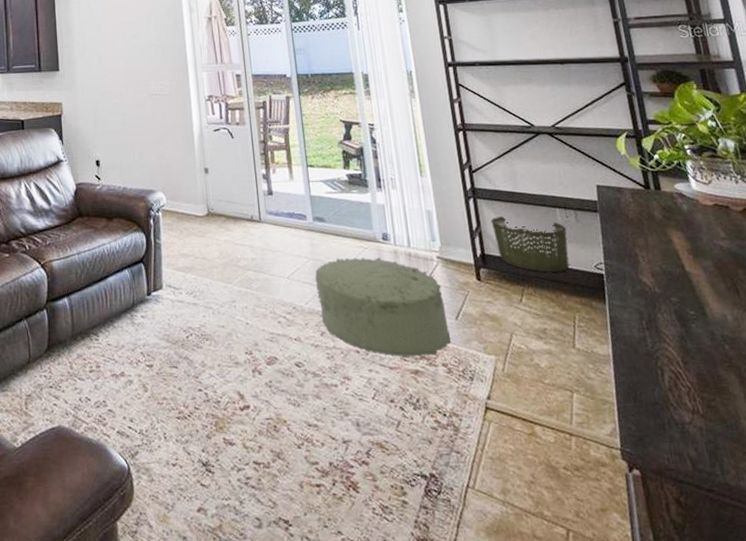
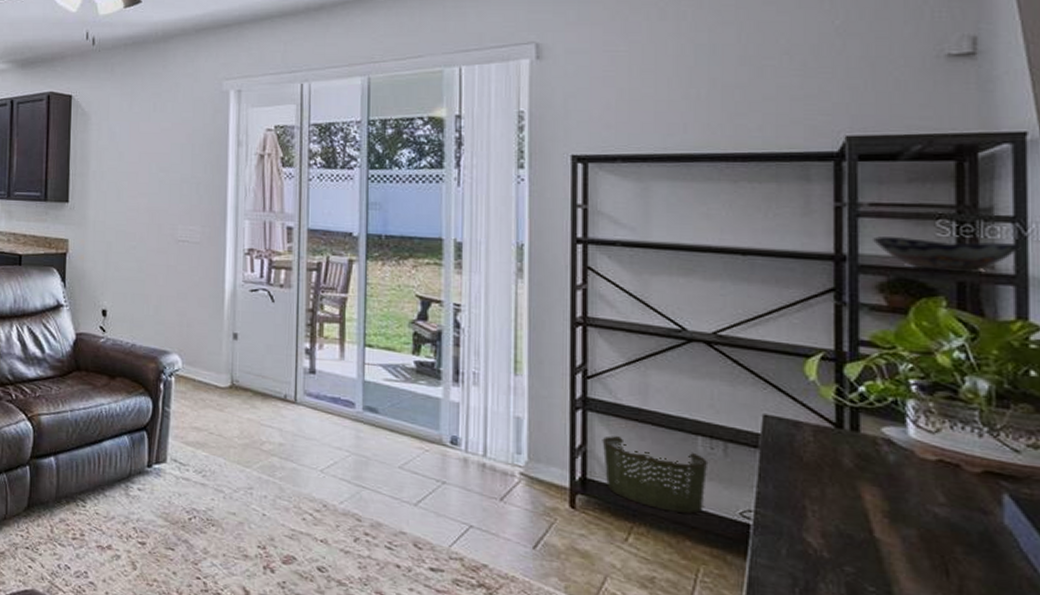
pouf: present [315,257,452,356] -> none [356,457,523,586]
decorative bowl: none [641,37,733,63] -> present [871,236,1021,273]

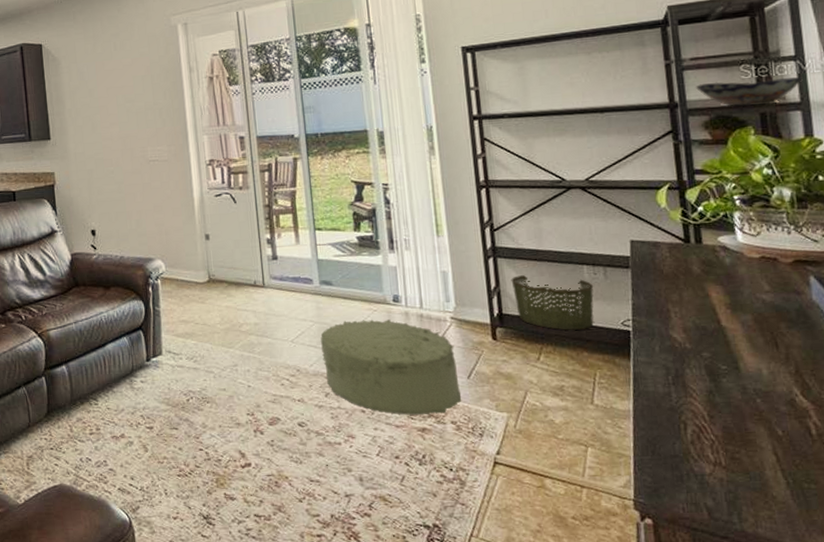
pouf: none [356,457,523,586] -> present [320,319,462,415]

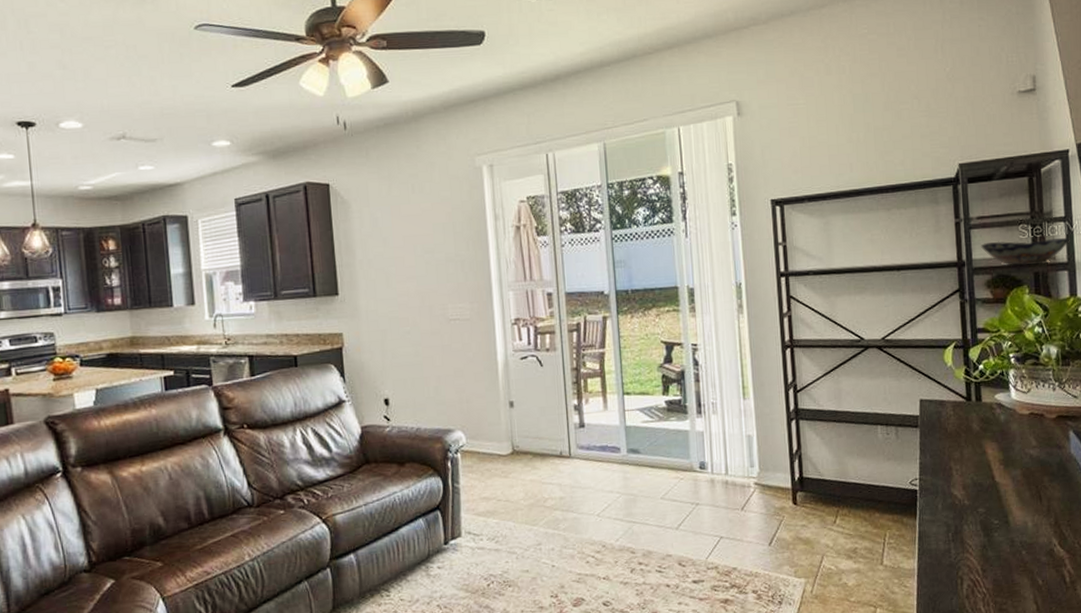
pouf: present [320,319,462,415] -> none [627,488,763,587]
basket: present [511,275,594,330] -> none [811,437,887,492]

